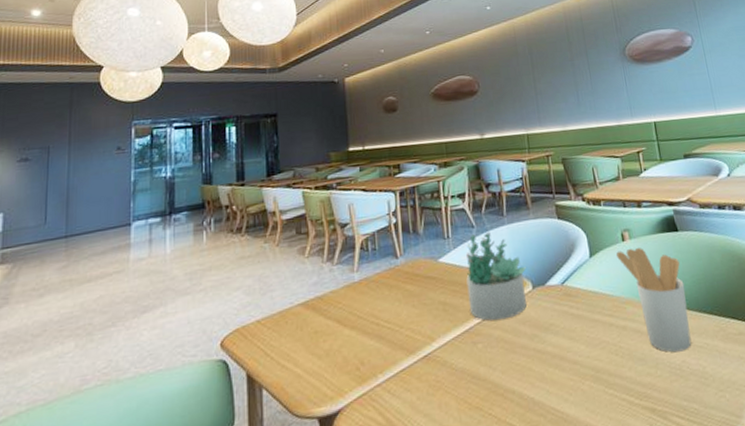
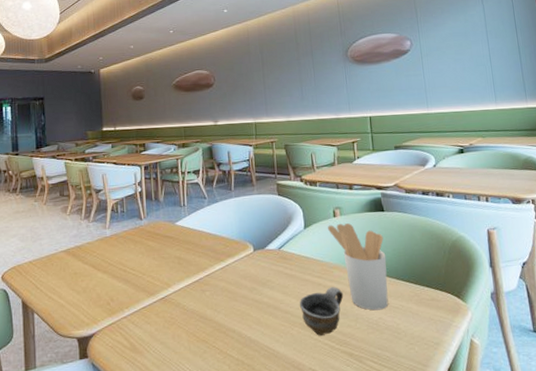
succulent plant: present [466,231,527,321] -> none [198,202,249,275]
cup: none [589,326,640,390] -> present [299,287,344,336]

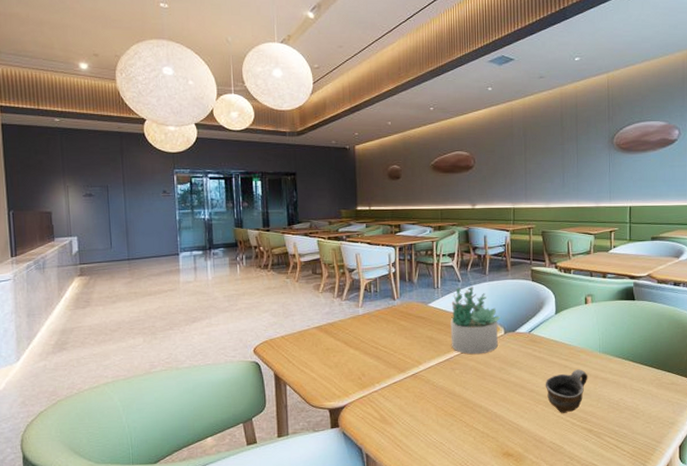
succulent plant: none [198,202,249,275] -> present [450,286,501,355]
utensil holder: present [327,223,389,311] -> none [577,310,632,392]

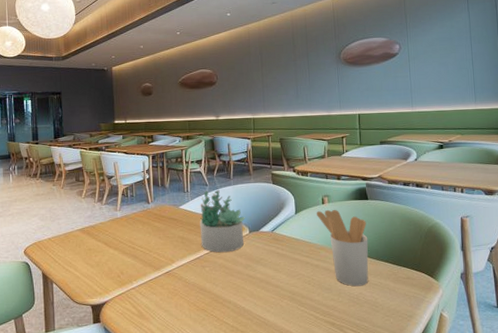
cup: present [545,369,588,413] -> none [288,265,329,307]
utensil holder: none [577,310,632,392] -> present [316,209,369,287]

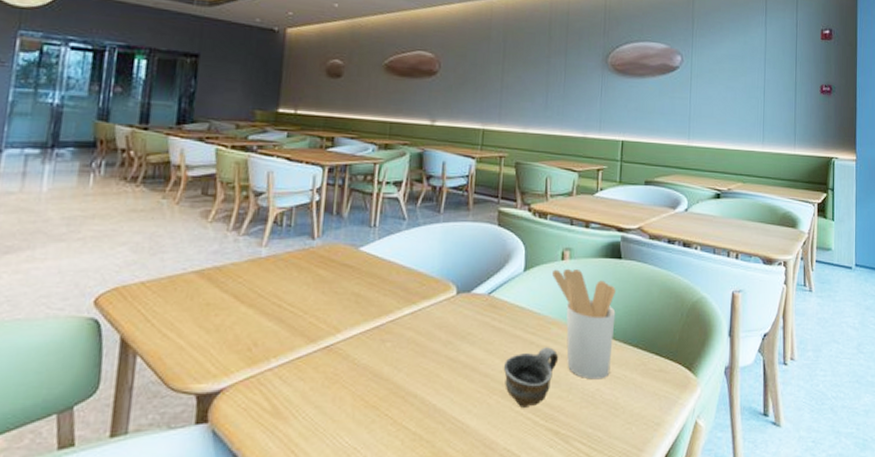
succulent plant: present [200,189,245,253] -> none [384,226,454,321]
cup: none [288,265,329,307] -> present [503,347,559,408]

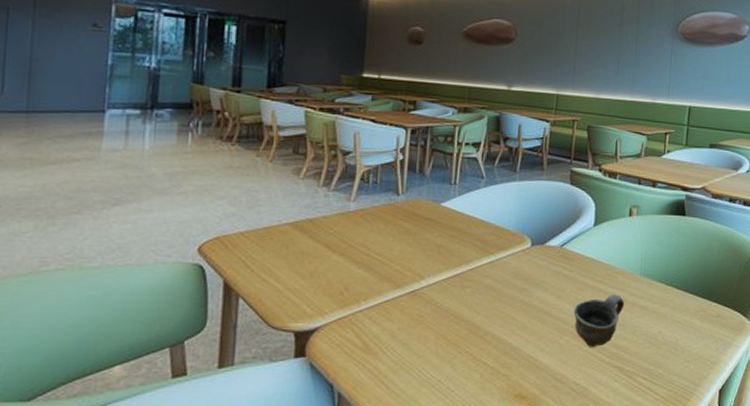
utensil holder: present [551,268,616,380] -> none [619,224,679,324]

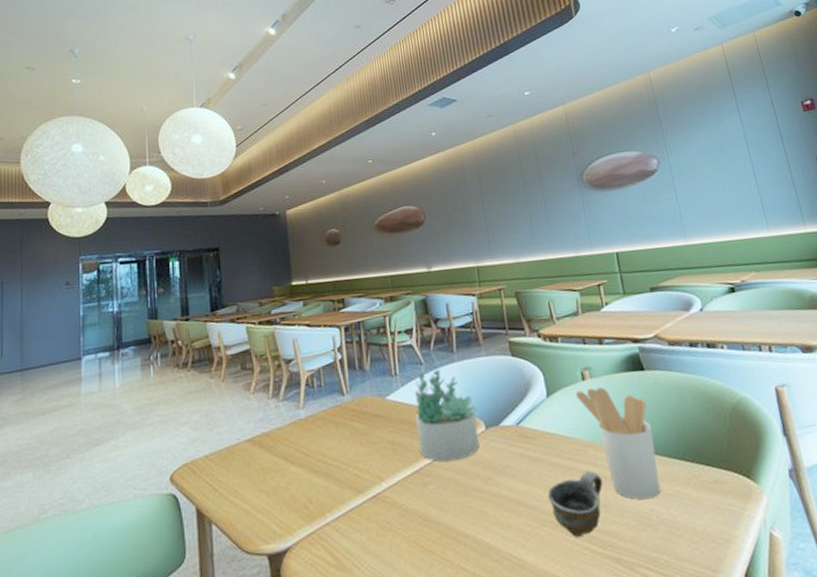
succulent plant: none [464,184,529,270] -> present [415,368,479,462]
utensil holder: none [619,224,679,324] -> present [575,387,661,500]

